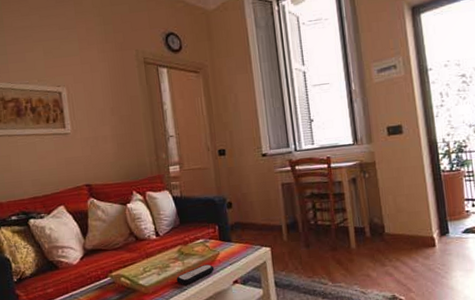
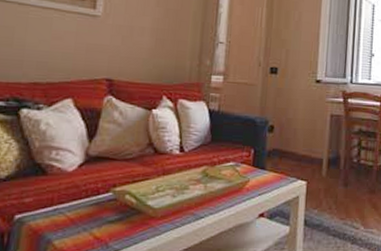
remote control: present [176,264,215,285] -> none [193,191,240,212]

